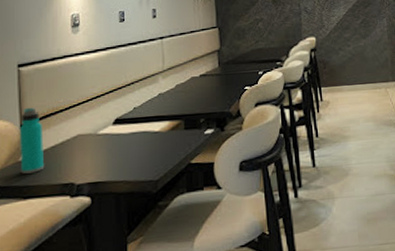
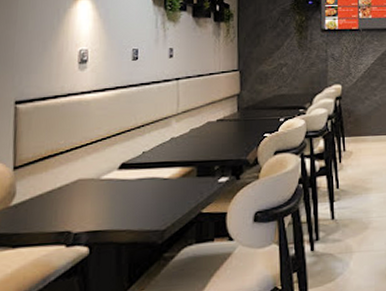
water bottle: present [19,107,45,174] -> none [11,148,39,220]

